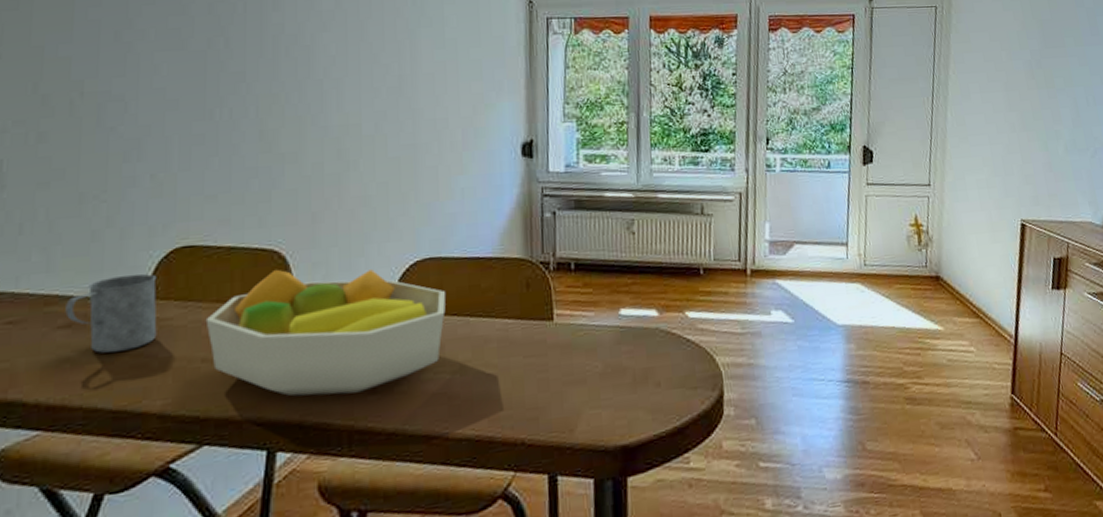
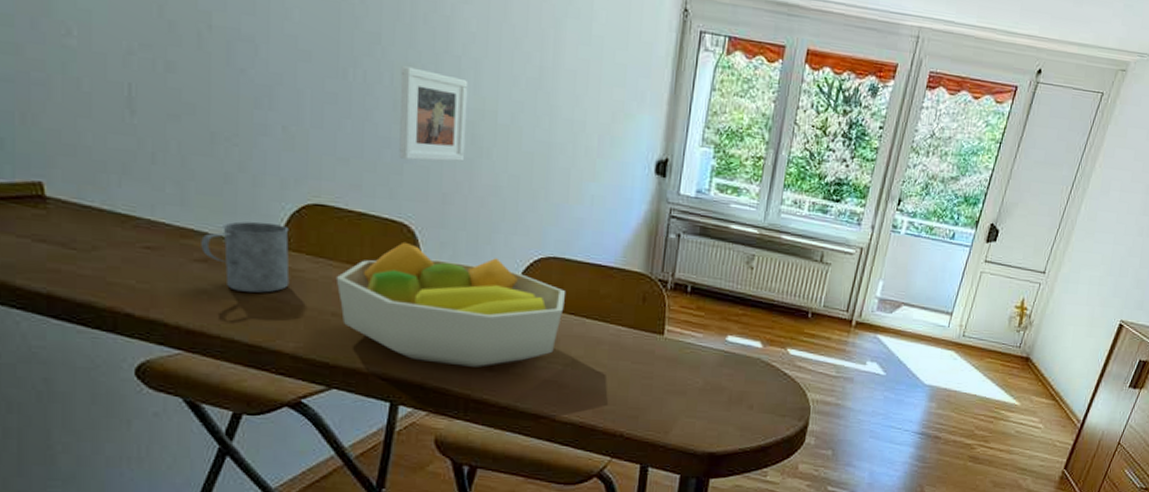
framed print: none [265,97,332,186] -> present [399,66,469,162]

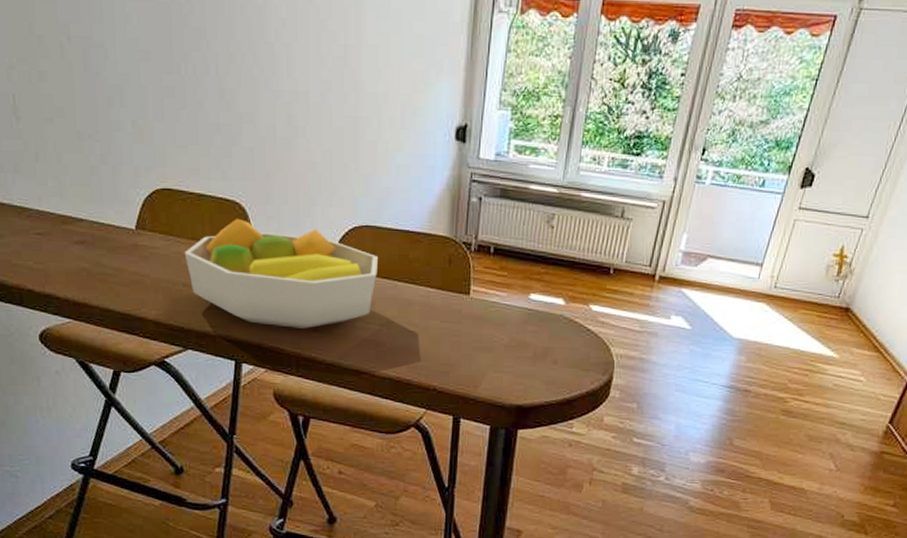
mug: present [201,221,290,293] -> none [78,206,148,268]
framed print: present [399,66,469,162] -> none [224,57,283,143]

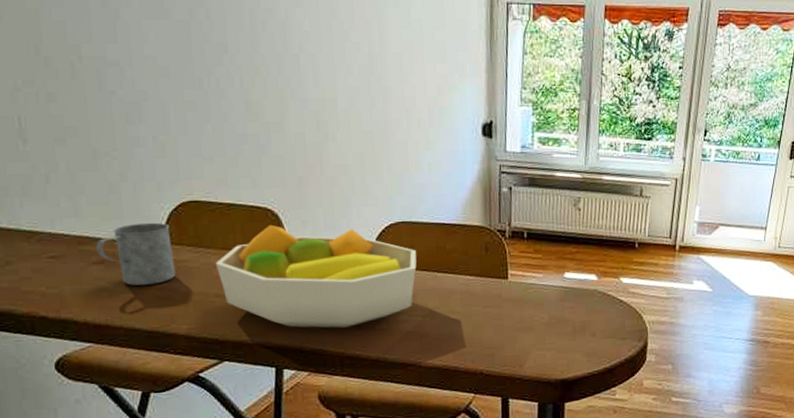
mug: none [78,206,148,268] -> present [96,222,176,286]

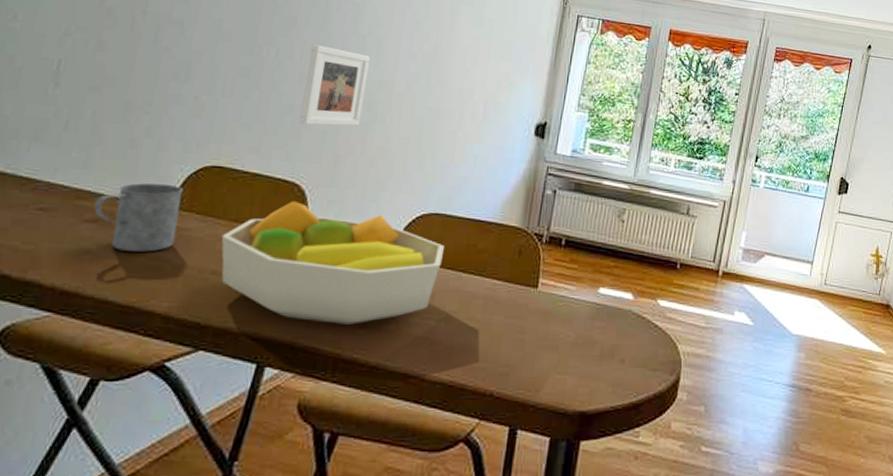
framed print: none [248,70,314,151] -> present [299,44,371,126]

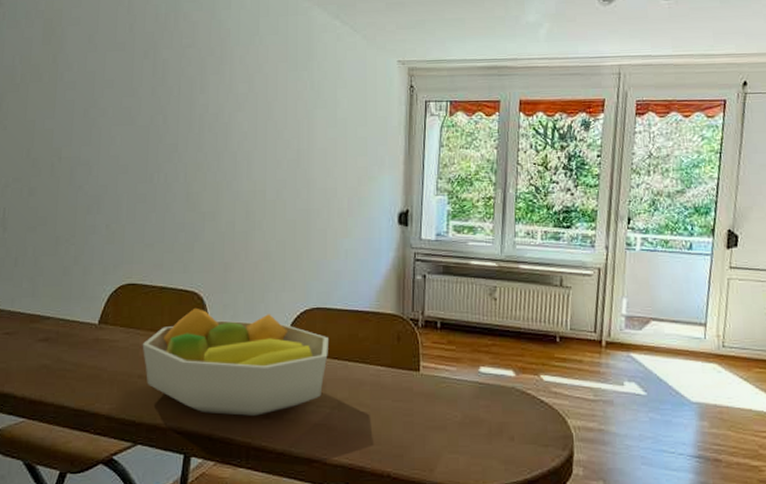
mug: present [94,182,184,252] -> none [44,303,108,363]
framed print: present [299,44,371,126] -> none [191,165,243,239]

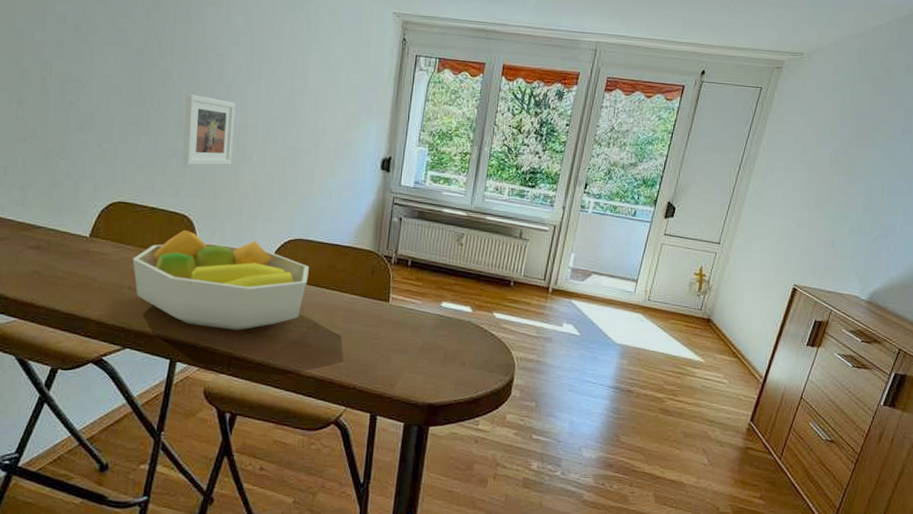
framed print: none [191,165,243,239] -> present [182,94,236,166]

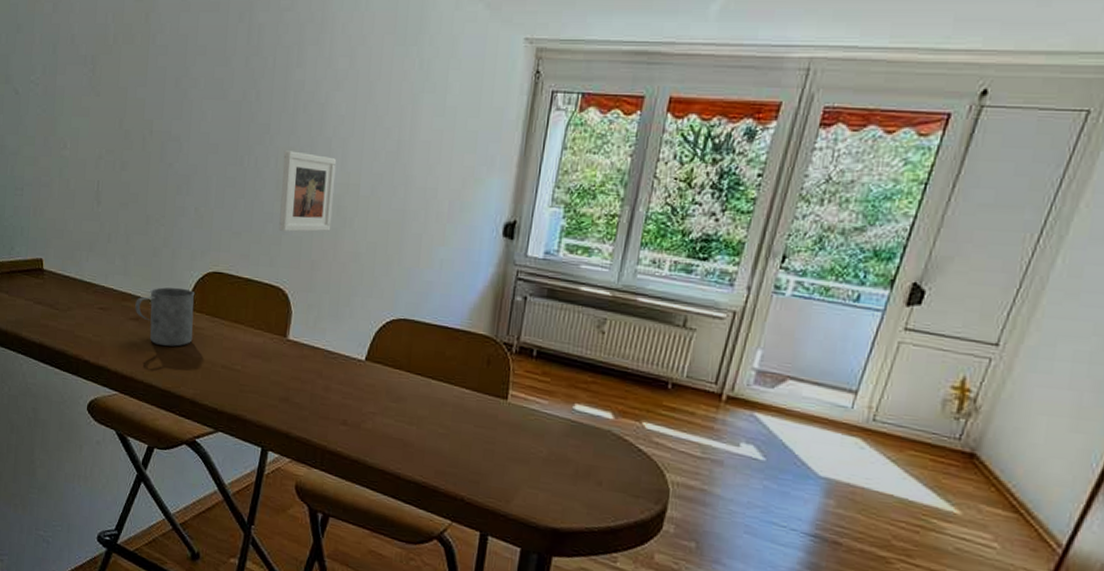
mug: none [35,216,100,272] -> present [135,287,195,347]
fruit bowl: present [132,229,309,330] -> none [226,304,413,421]

